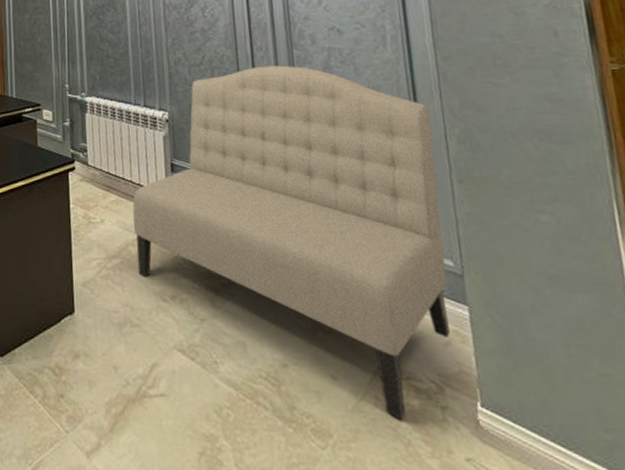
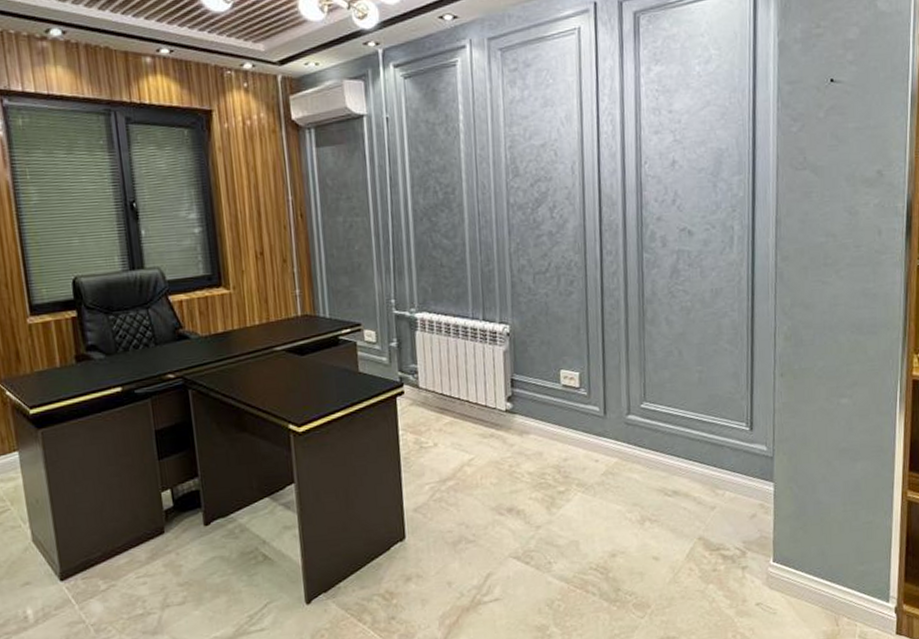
sofa: present [132,65,450,420] -> none [469,270,765,584]

